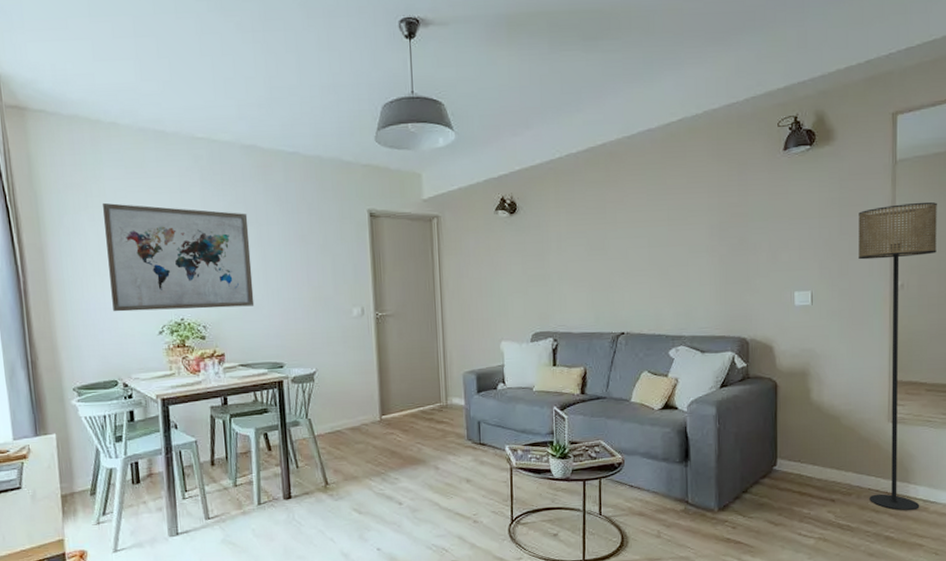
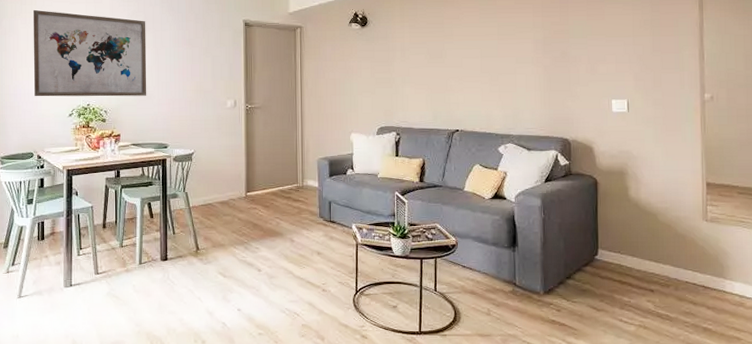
floor lamp: present [859,202,937,511] -> none [669,25,743,305]

